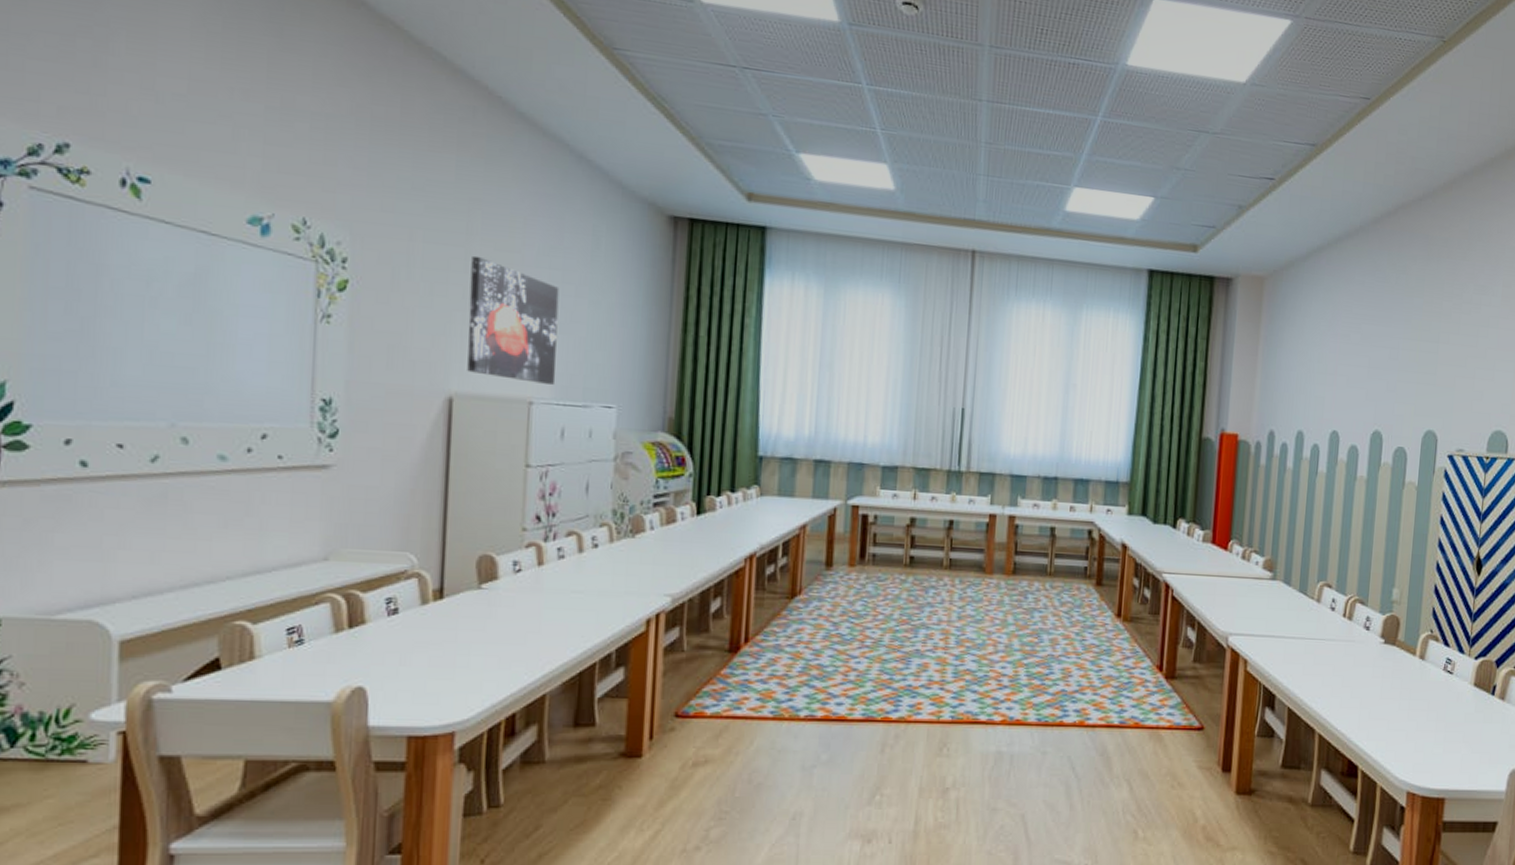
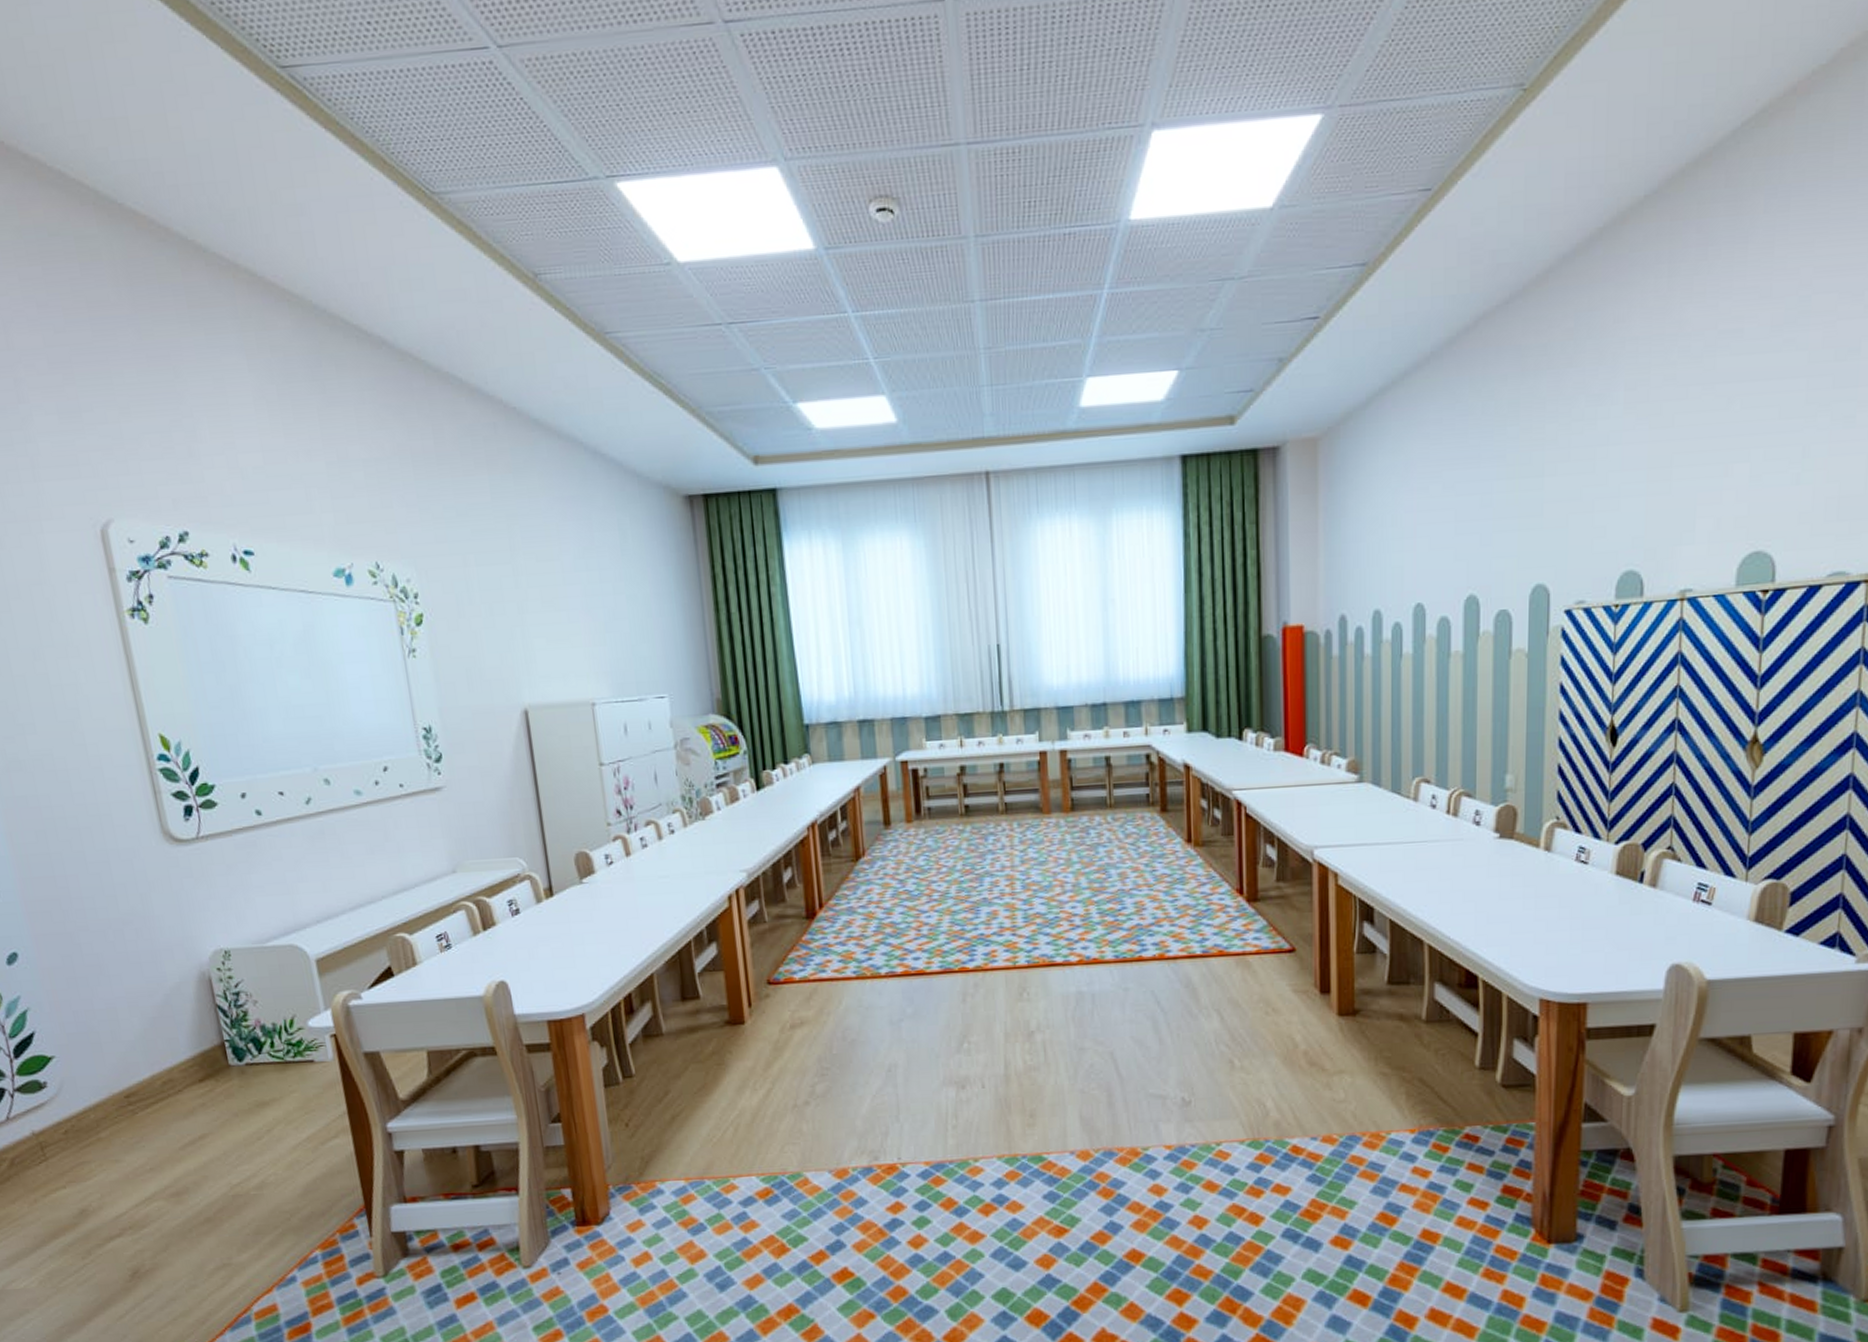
wall art: present [467,255,559,385] -> none [519,570,612,685]

